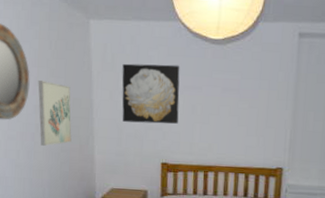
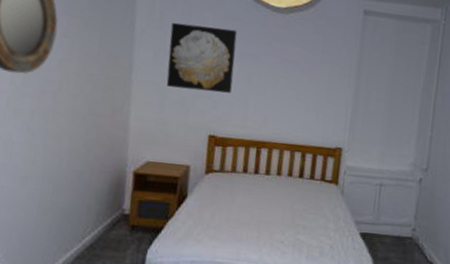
wall art: present [38,80,72,146] -> none [62,31,107,108]

